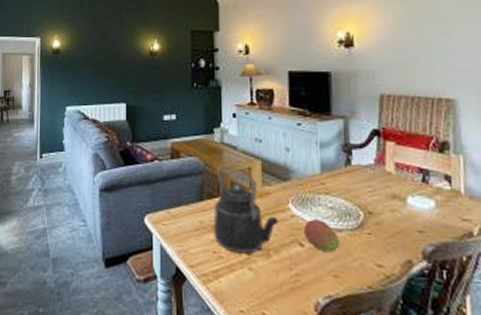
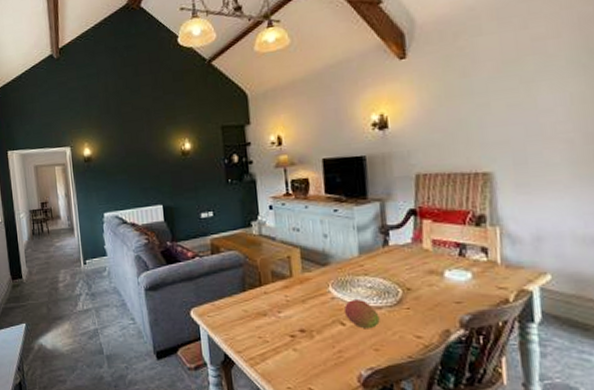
kettle: present [213,169,279,254] -> none [256,259,320,337]

